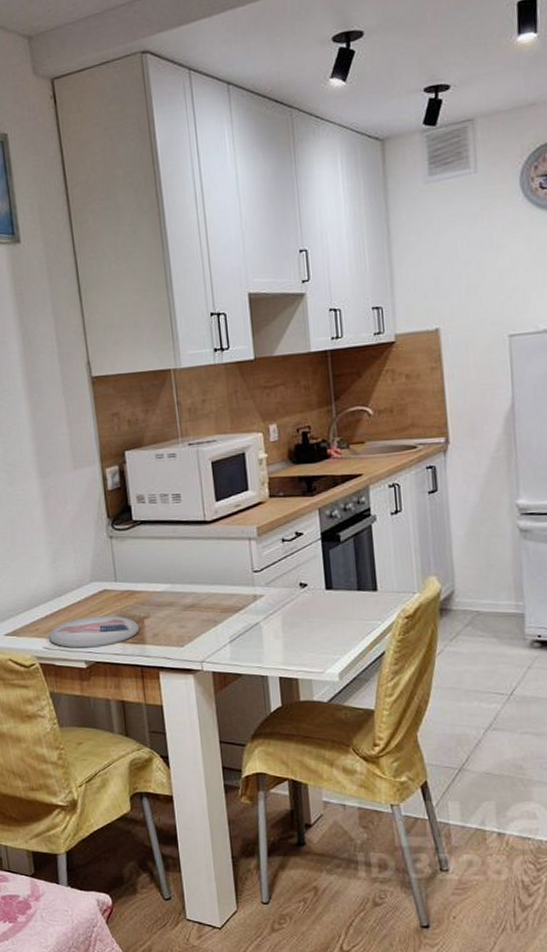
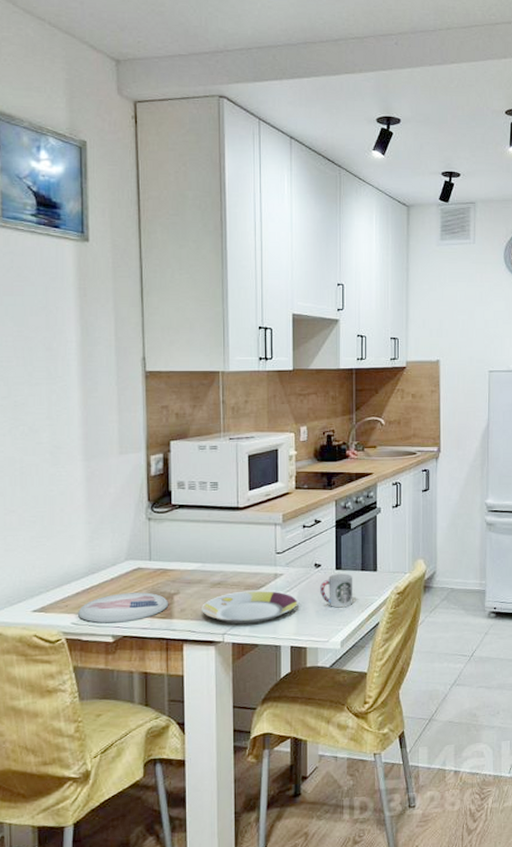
plate: none [175,613,284,652] -> present [202,590,299,624]
cup: none [308,594,351,634] -> present [320,573,353,608]

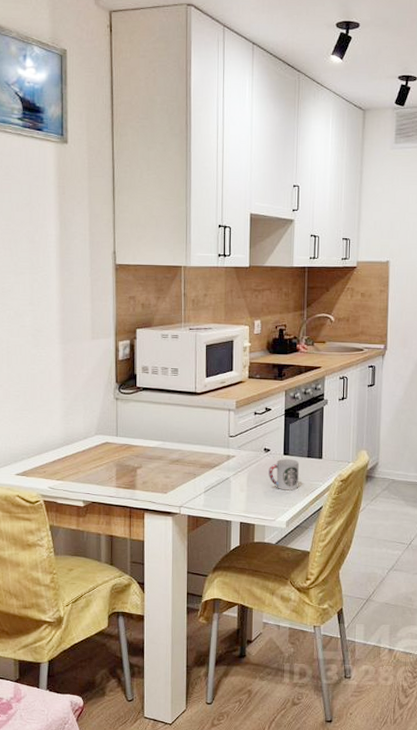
plate: present [77,592,169,624] -> none [53,464,133,490]
plate: present [202,590,299,624] -> none [161,469,249,499]

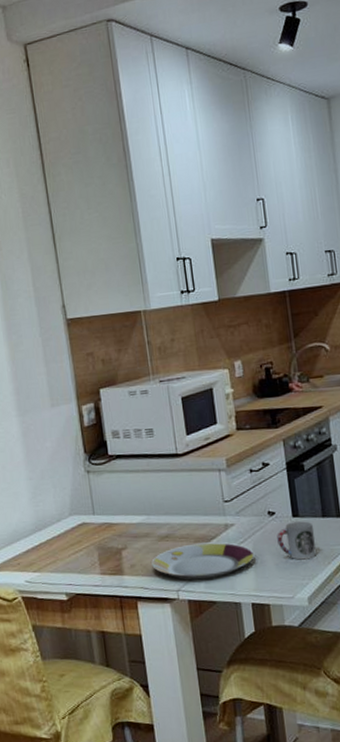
plate: none [161,469,249,499] -> present [151,542,255,580]

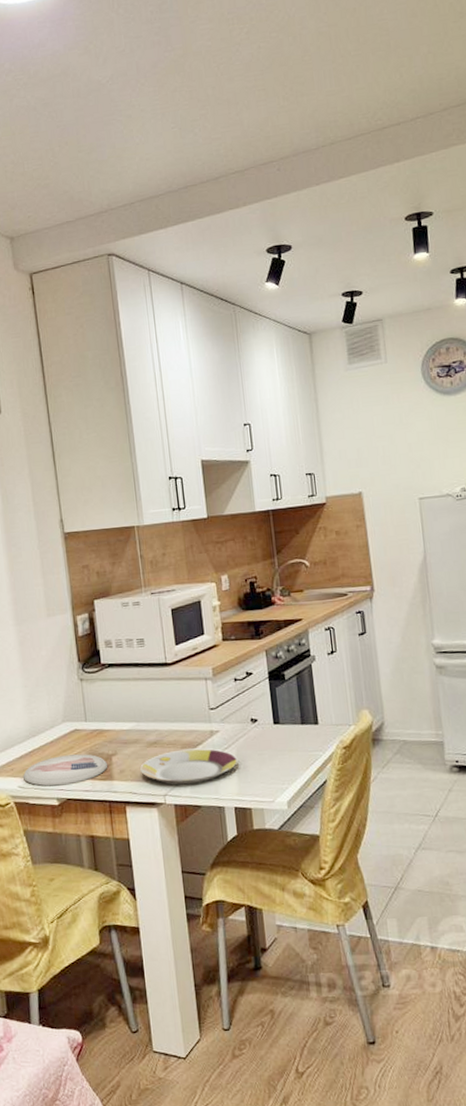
plate: none [29,548,118,581] -> present [22,754,108,787]
cup: present [277,521,317,560] -> none [259,728,297,765]

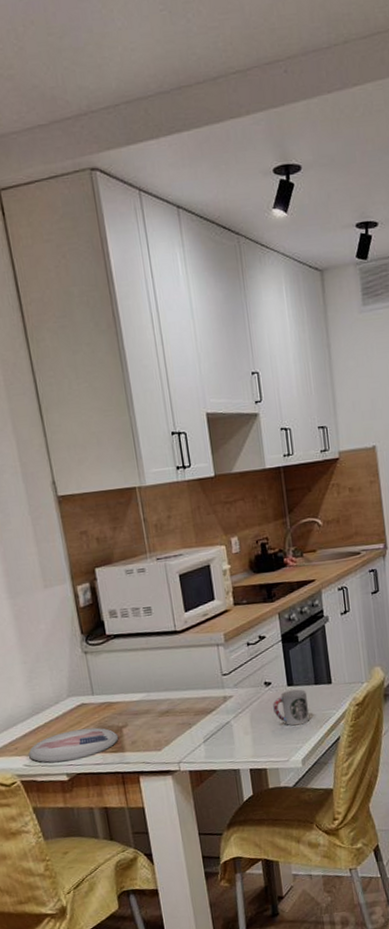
plate: present [140,748,238,785] -> none [152,713,253,752]
cup: none [259,728,297,765] -> present [273,689,310,726]

